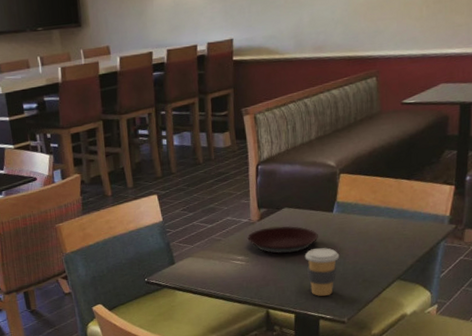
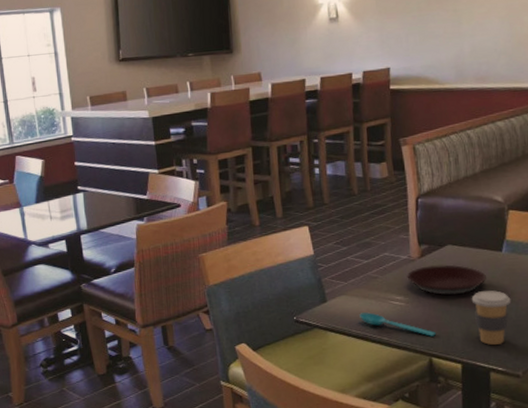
spoon: none [204,272,273,291] -> present [359,312,437,336]

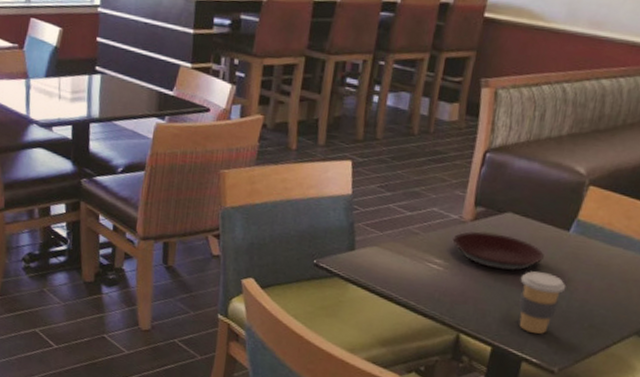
spoon: present [359,312,437,336] -> none [388,269,472,311]

